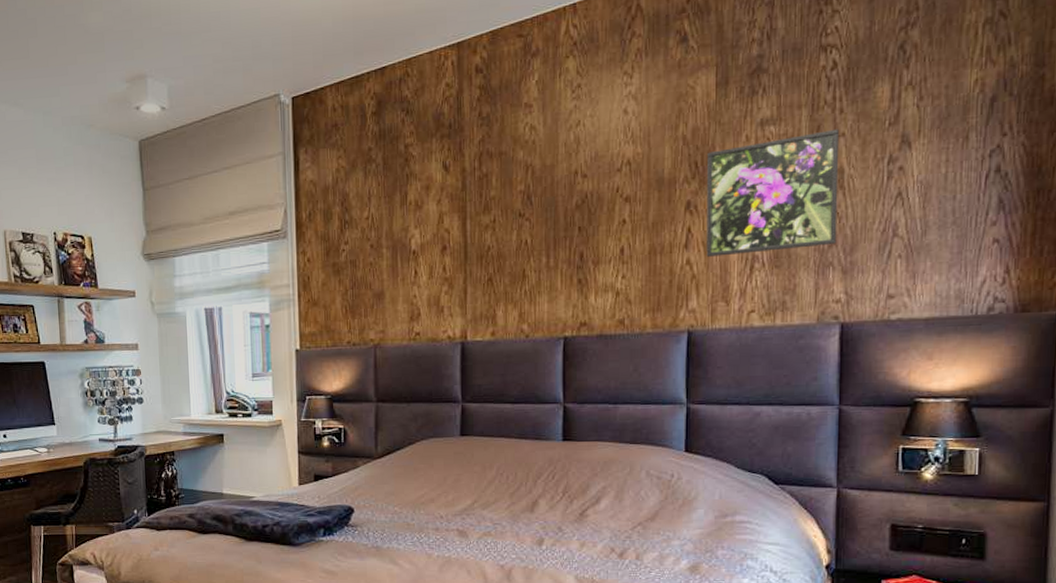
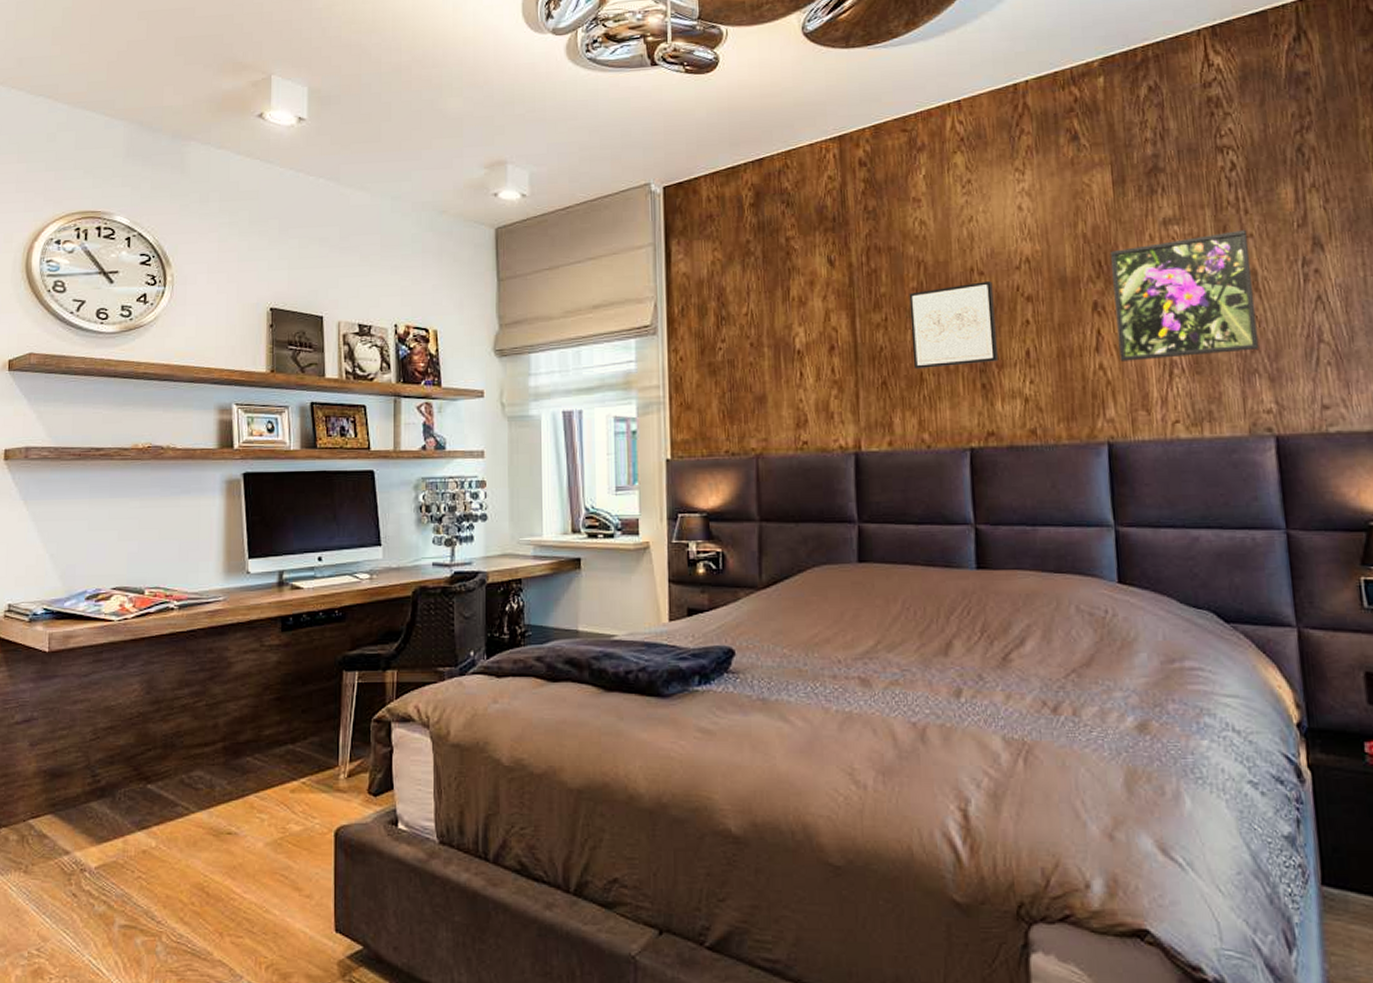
wall art: none [516,183,595,266] -> present [909,281,999,369]

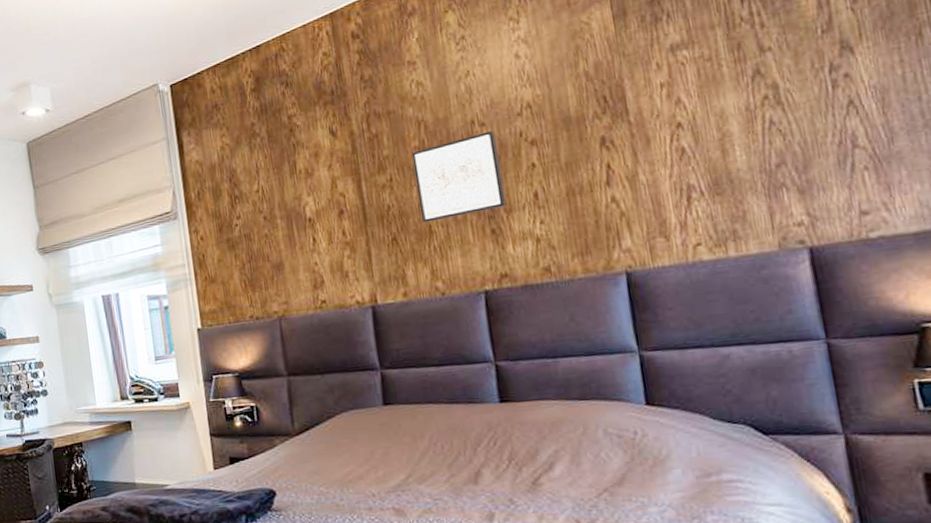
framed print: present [1109,229,1259,361] -> none [614,43,786,192]

